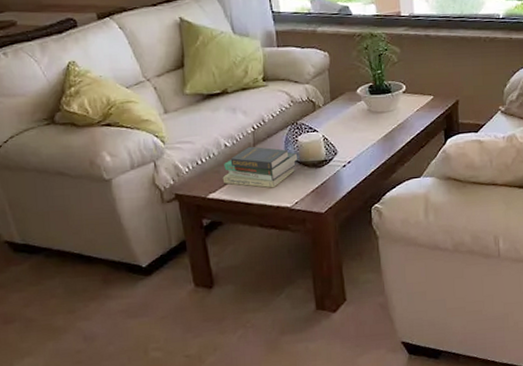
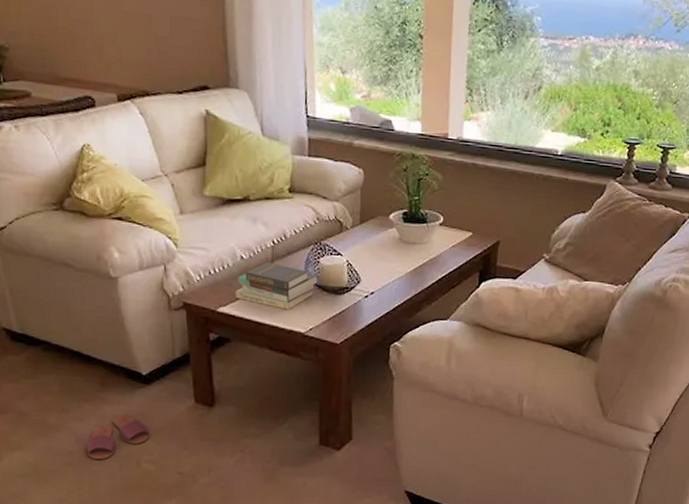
slippers: none [94,306,155,355] -> present [86,414,150,460]

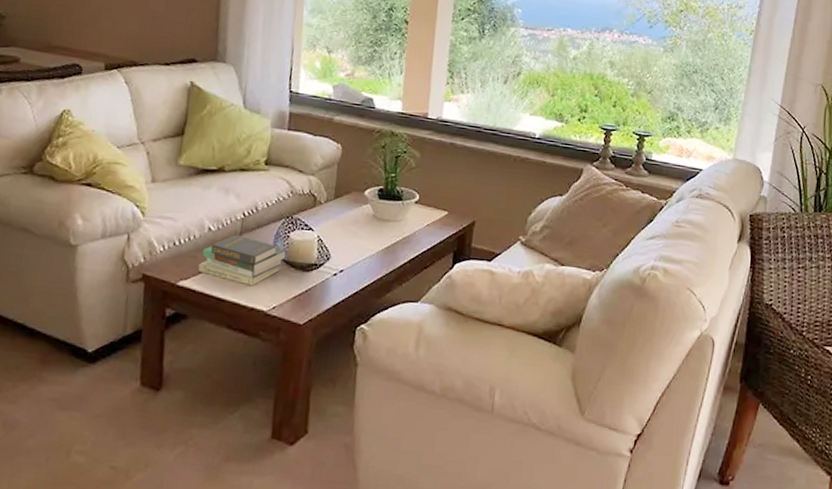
slippers: present [86,414,150,460] -> none [12,396,86,450]

